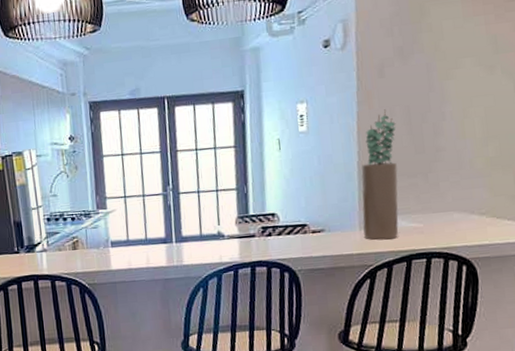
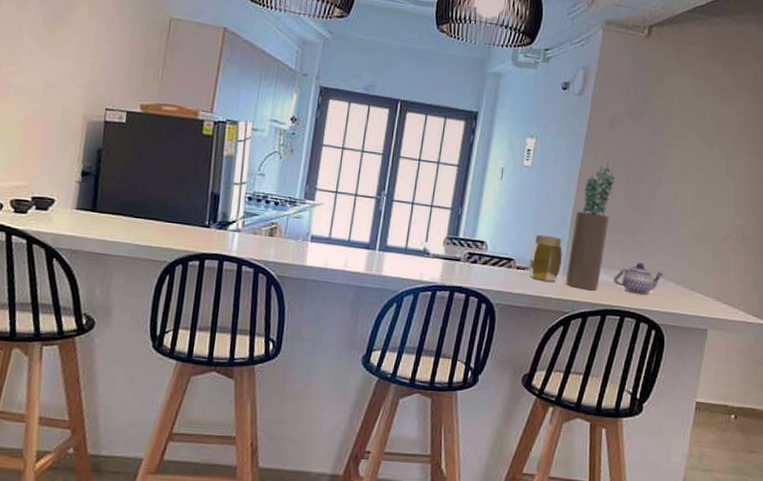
jar: none [323,194,357,241] -> present [529,234,562,283]
teapot: none [412,201,466,235] -> present [613,262,665,296]

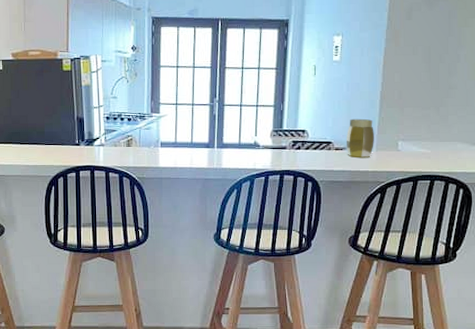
vase: present [565,162,616,291] -> none [379,48,417,161]
teapot: present [613,262,665,296] -> none [422,132,469,161]

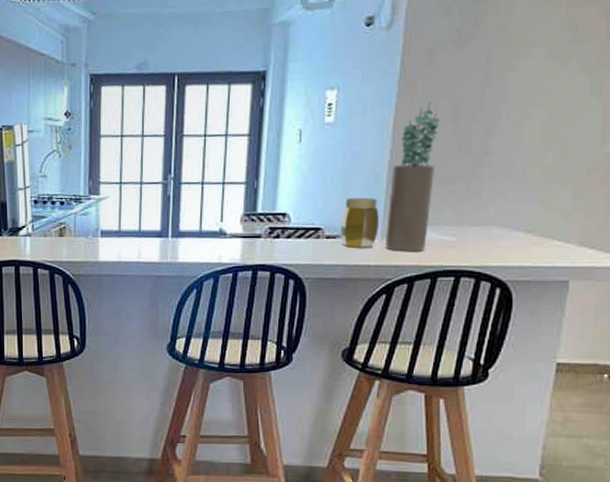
vase: none [379,48,417,161] -> present [384,102,440,252]

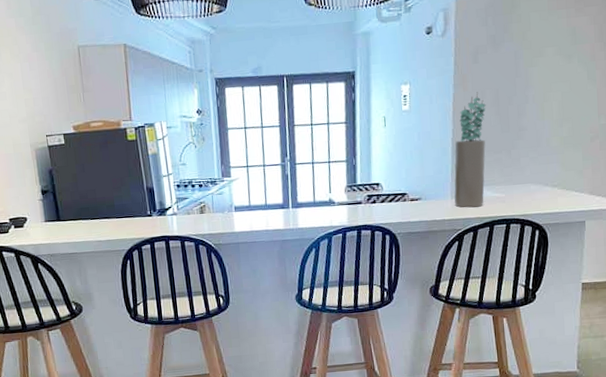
jar: present [341,197,379,249] -> none [421,167,449,208]

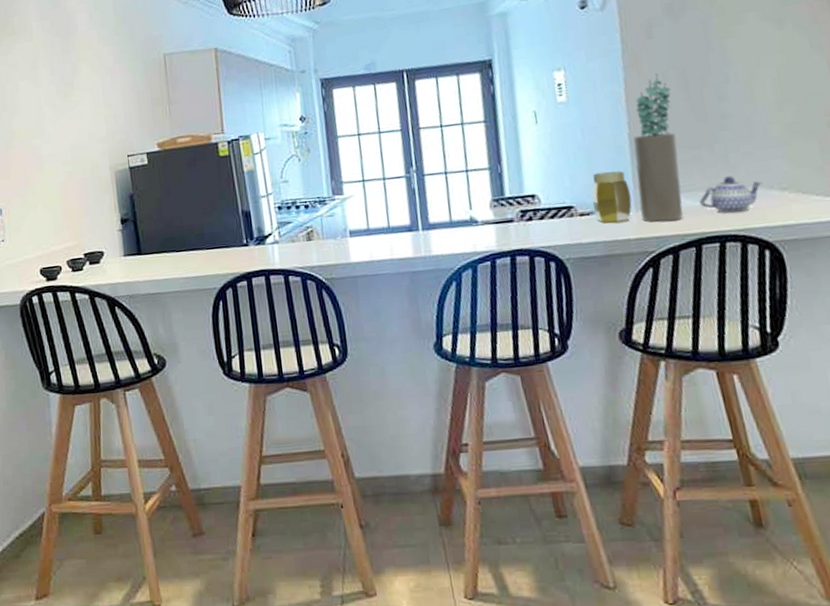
jar: none [421,167,449,208] -> present [591,171,632,224]
teapot: none [496,174,541,204] -> present [699,175,763,214]

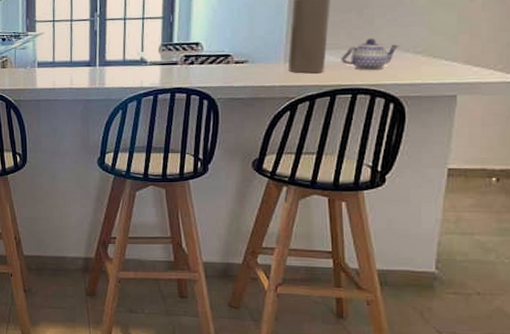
jar: present [591,171,632,224] -> none [248,27,282,72]

